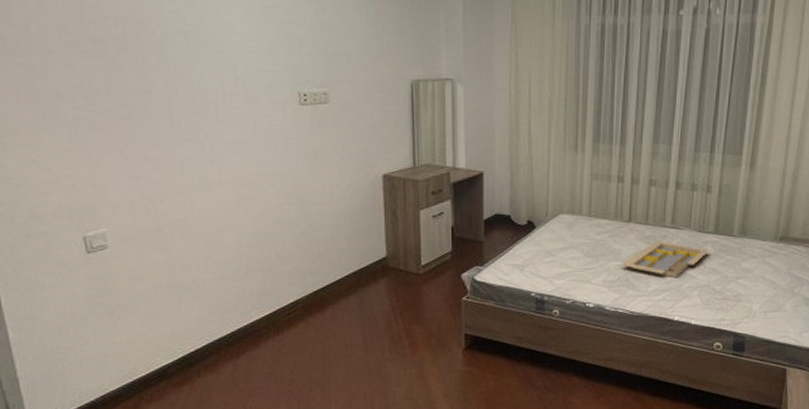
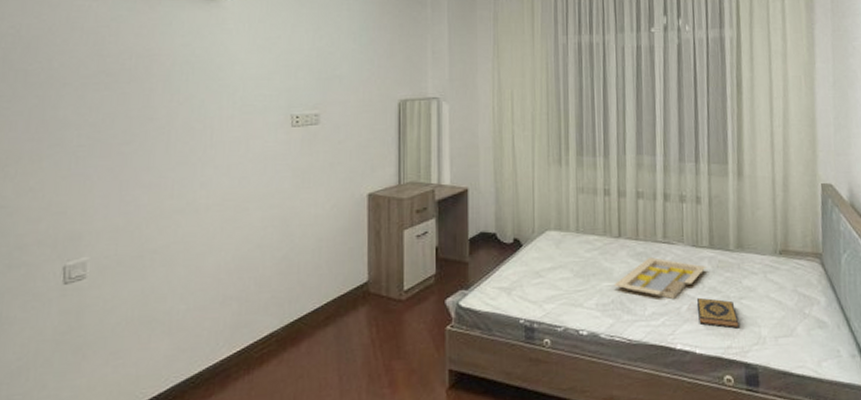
hardback book: none [696,277,734,304] -> present [696,297,739,329]

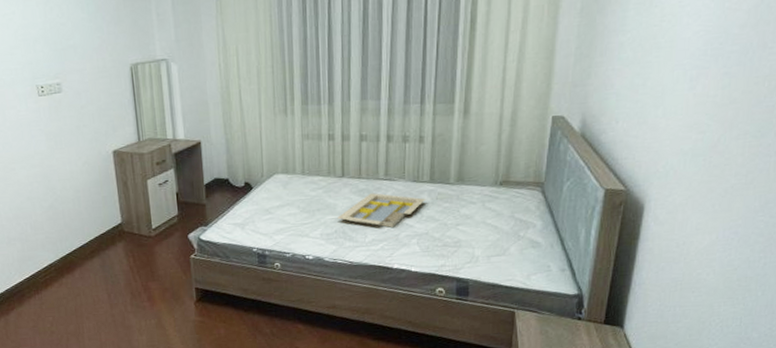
hardback book: present [696,297,739,329] -> none [414,225,454,250]

